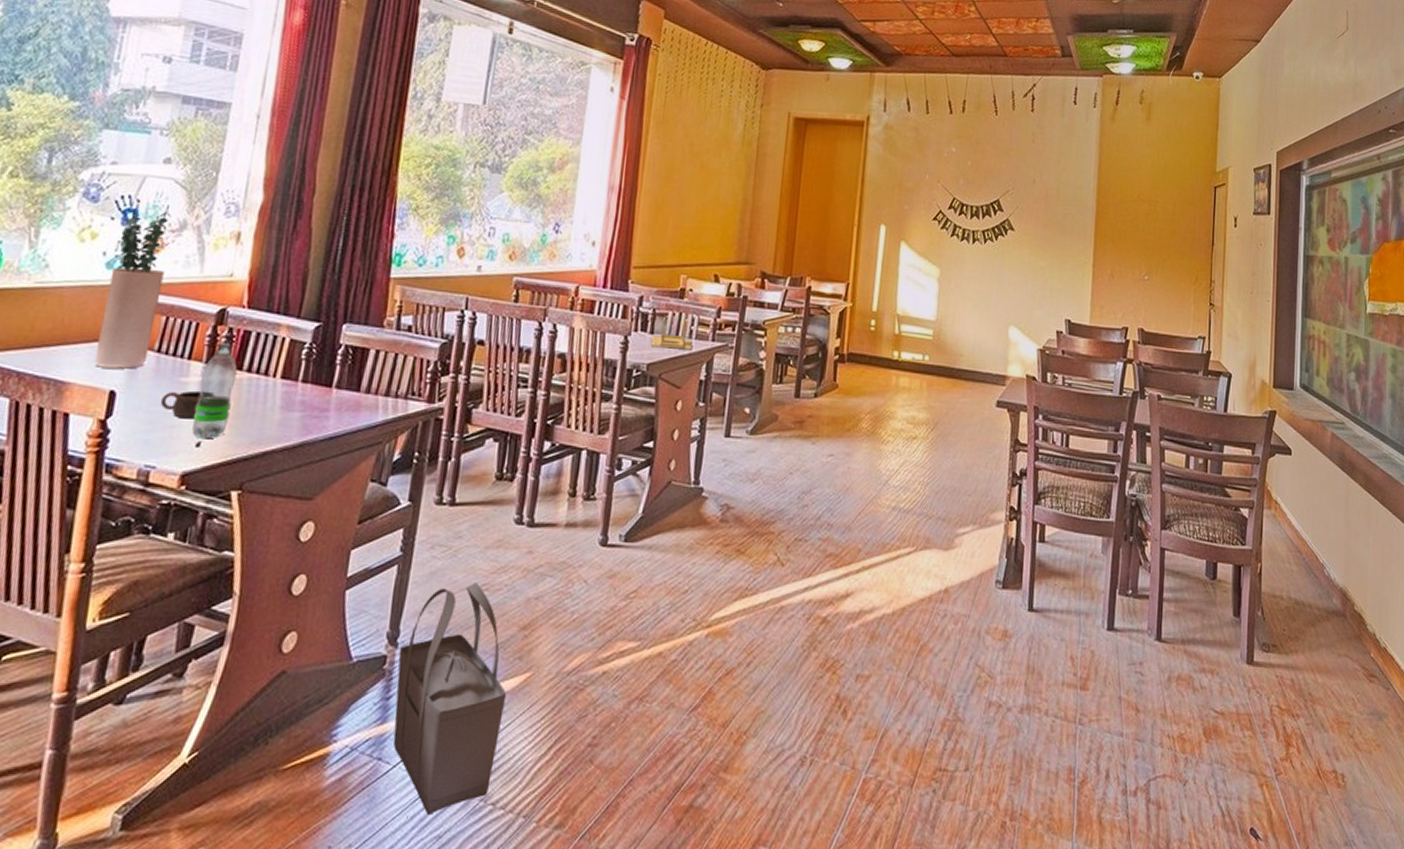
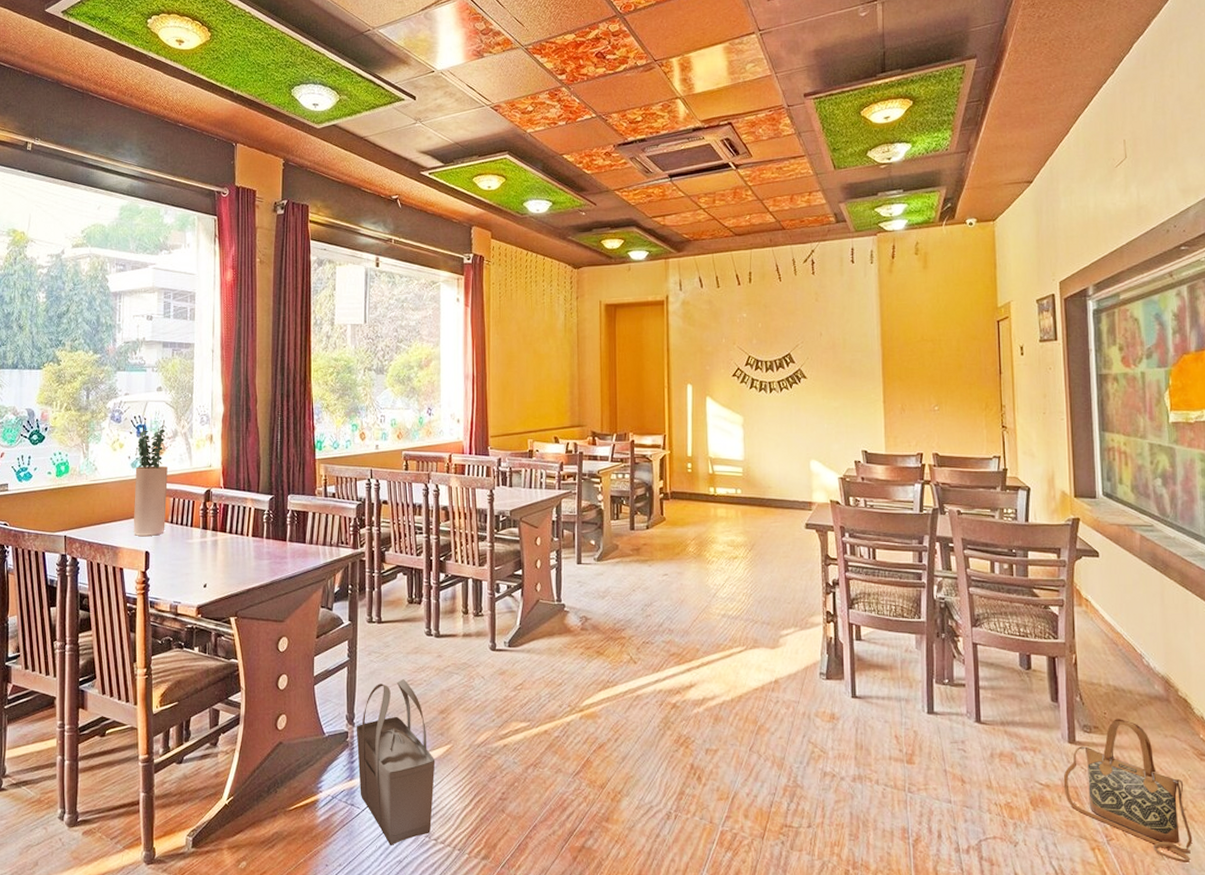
cup: present [160,390,202,418] -> none [177,548,202,567]
bottle: present [192,343,238,439] -> none [200,514,223,582]
napkin holder: present [651,316,692,350] -> none [511,472,543,498]
handbag: none [1238,636,1356,798] -> present [1063,719,1193,864]

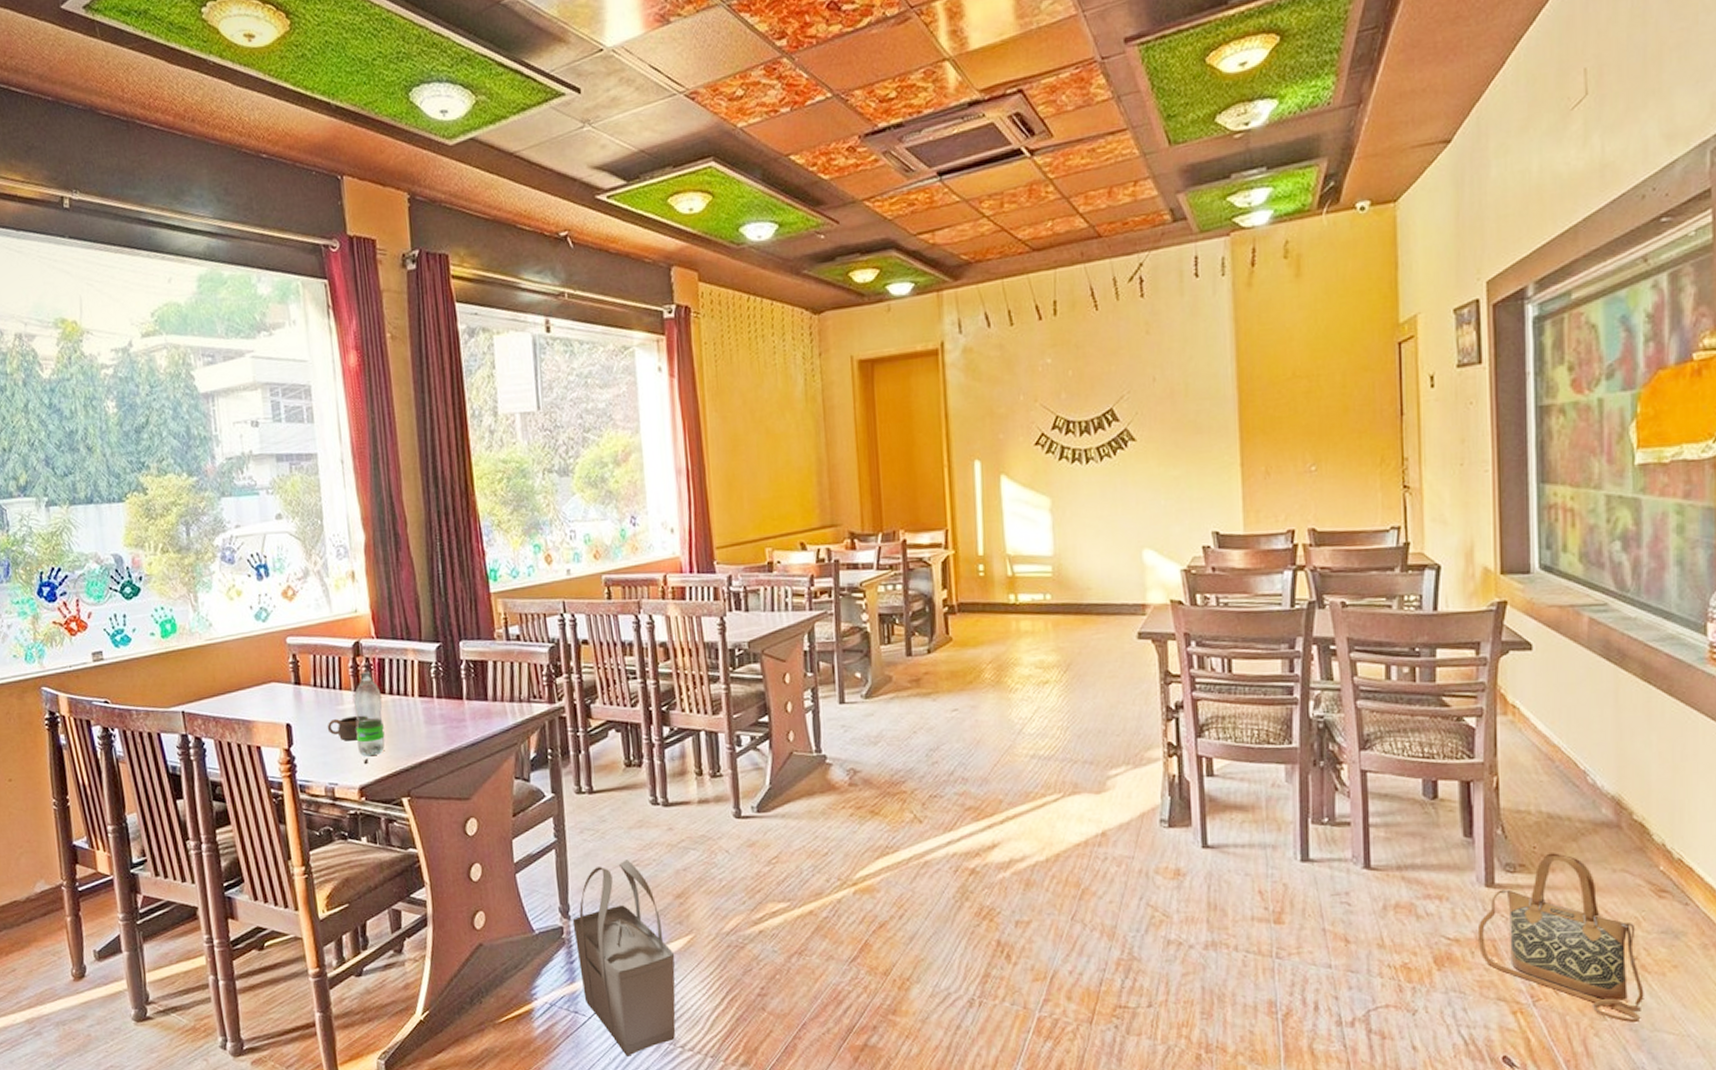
vase: present [133,420,168,536] -> none [259,556,308,705]
cup: none [177,548,202,567] -> present [327,715,358,740]
bottle: none [200,514,223,582] -> present [354,672,385,757]

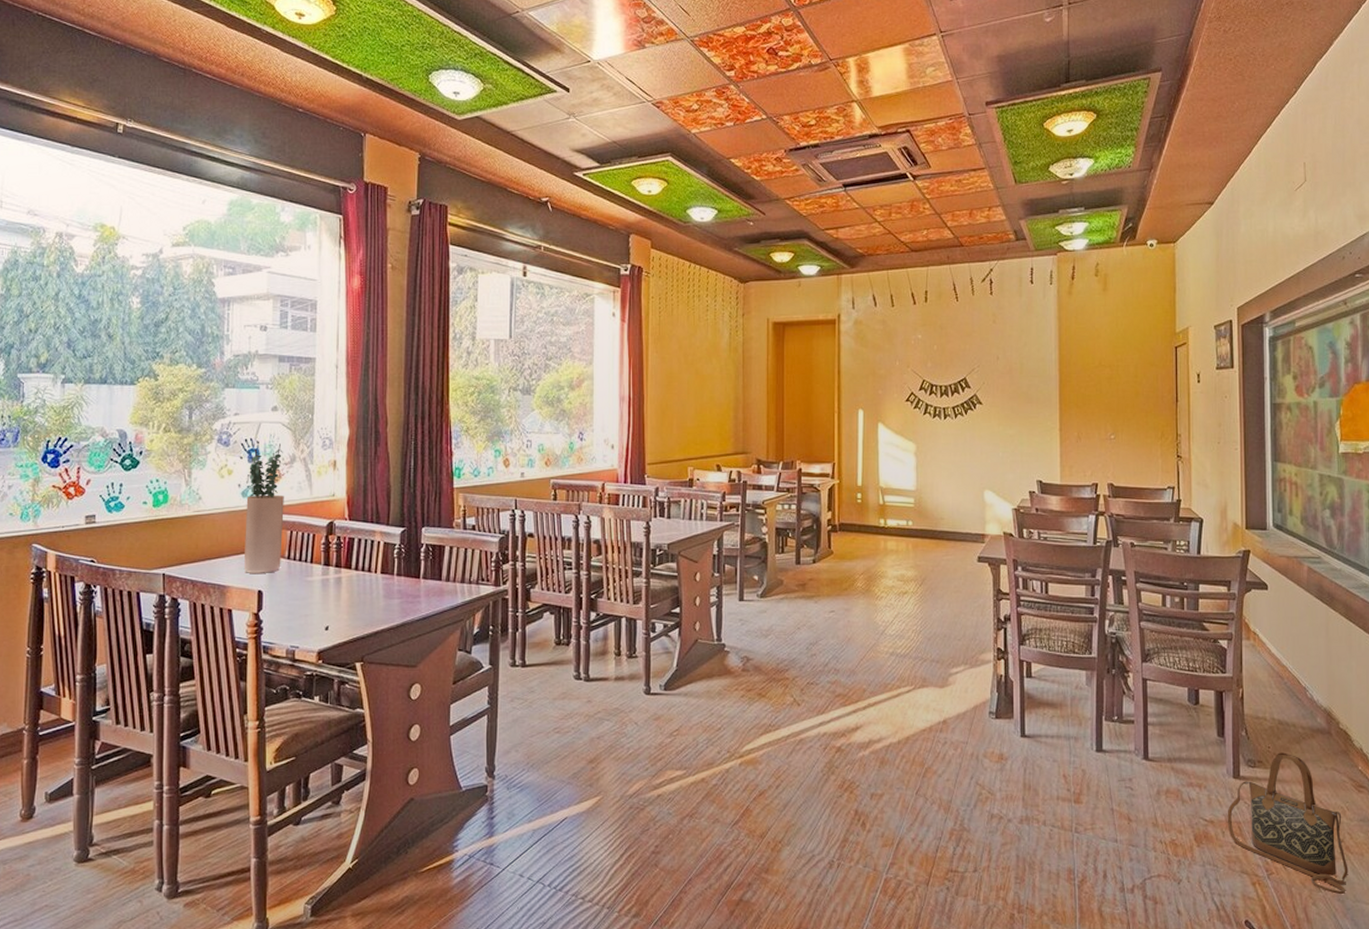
vase: none [259,556,308,705] -> present [243,443,284,573]
cup: present [327,715,358,740] -> none [295,587,324,608]
bottle: present [354,672,385,757] -> none [321,549,348,624]
shopping bag: present [572,860,676,1056] -> none [496,727,584,906]

